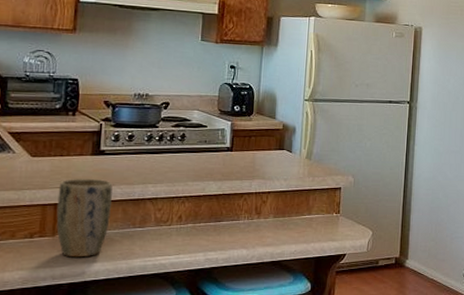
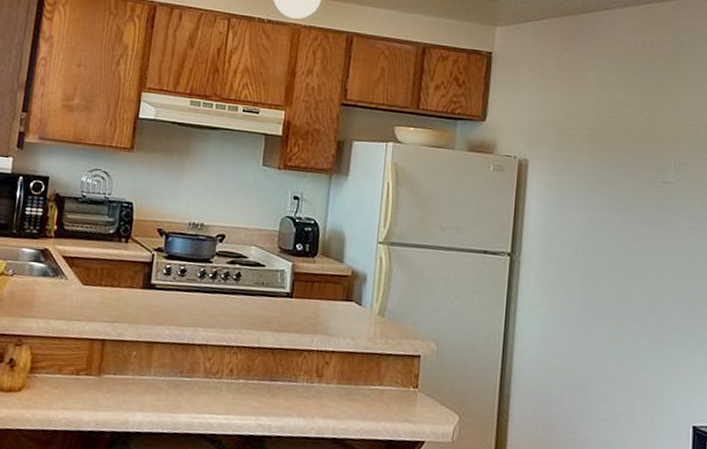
plant pot: present [56,179,113,258] -> none [102,313,162,404]

